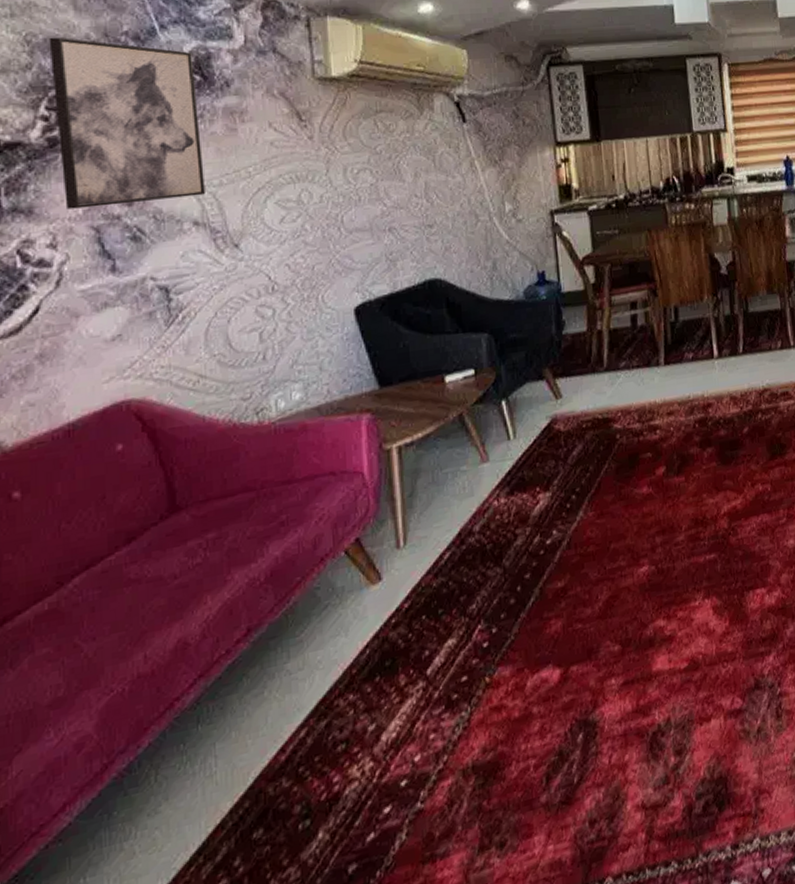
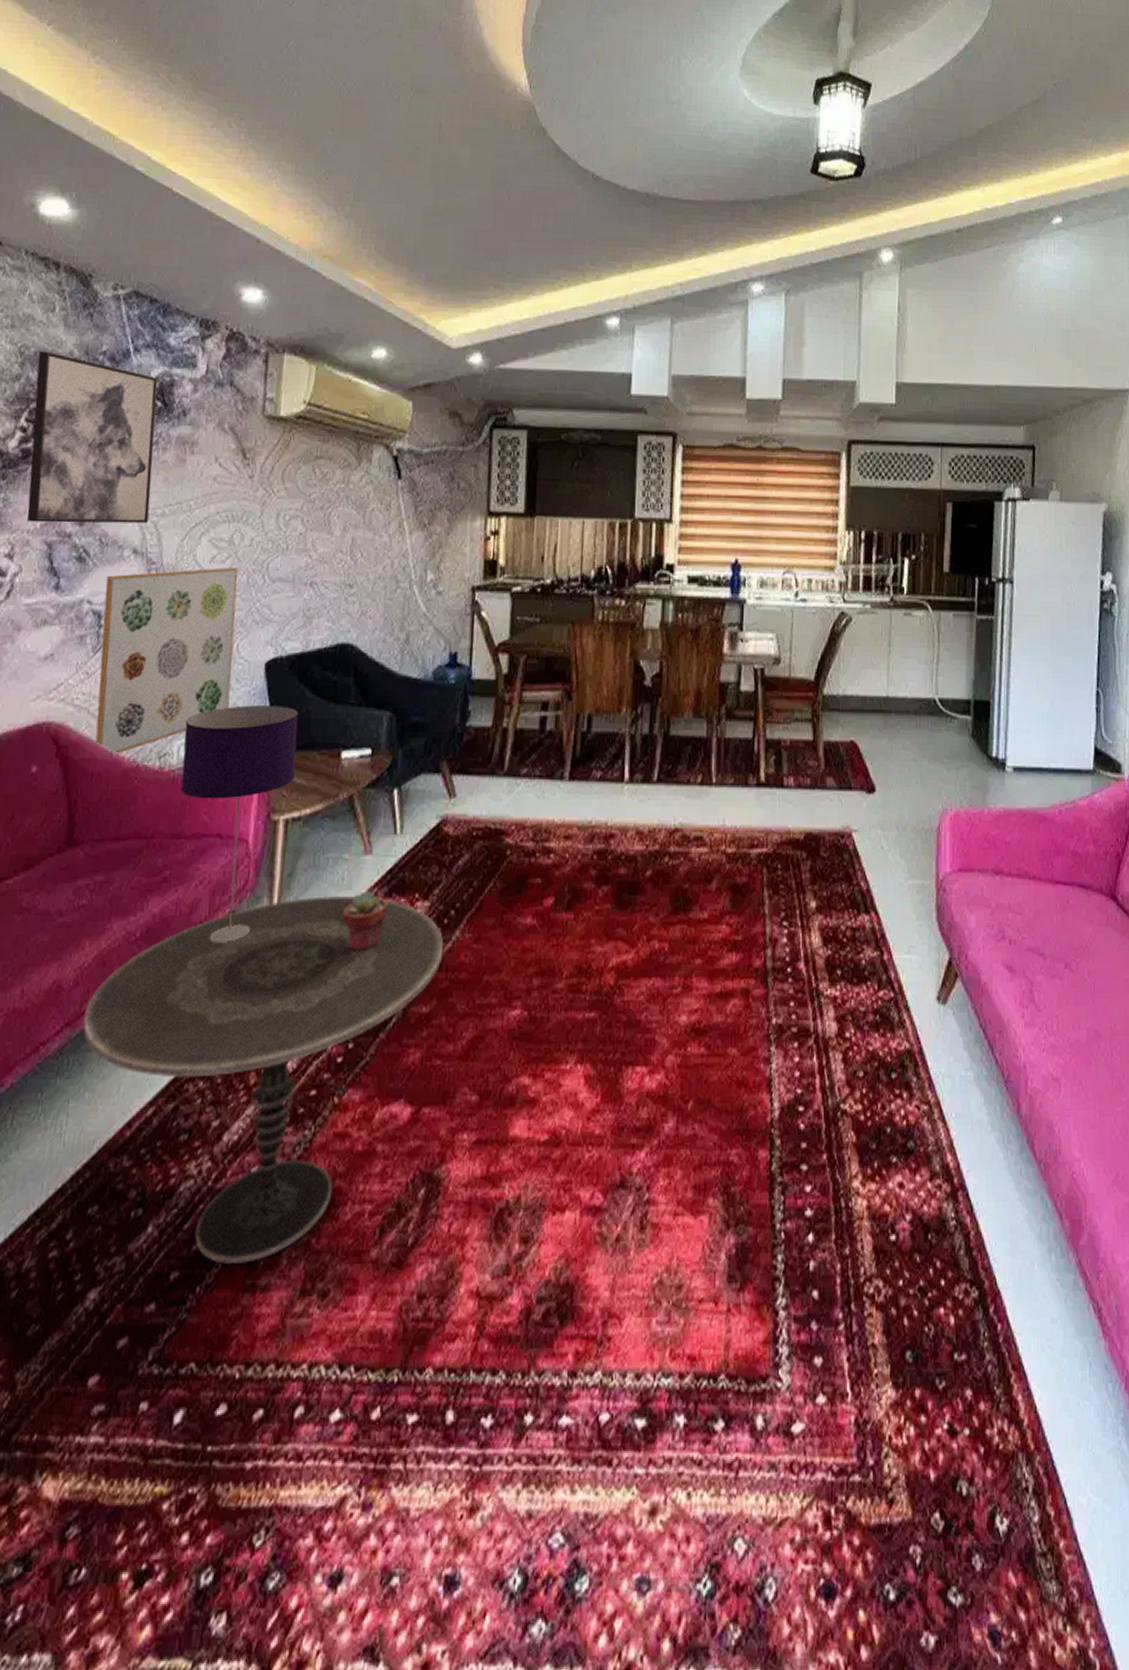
wall art: none [168,224,323,419] -> present [94,567,238,755]
side table: none [217,497,570,846] -> present [83,895,444,1264]
table lamp: none [279,345,402,570] -> present [180,705,299,944]
potted succulent: none [468,494,511,550] -> present [342,892,388,952]

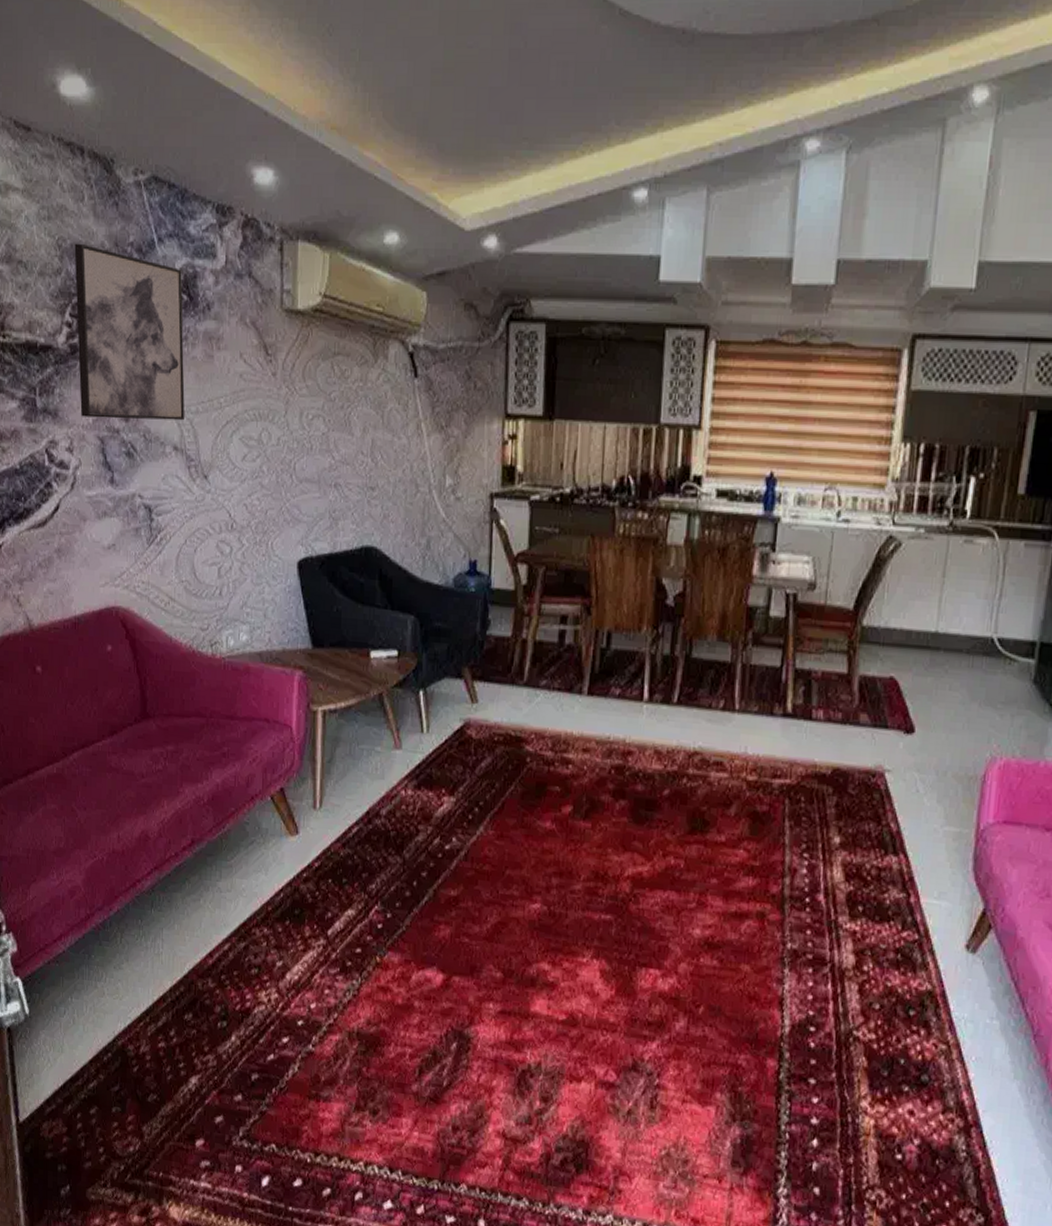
side table: present [83,895,444,1264] -> none [168,782,469,1077]
wall art: present [94,567,238,755] -> none [153,466,269,641]
table lamp: present [180,705,299,944] -> none [231,601,331,815]
potted succulent: present [342,892,388,952] -> none [377,782,417,836]

